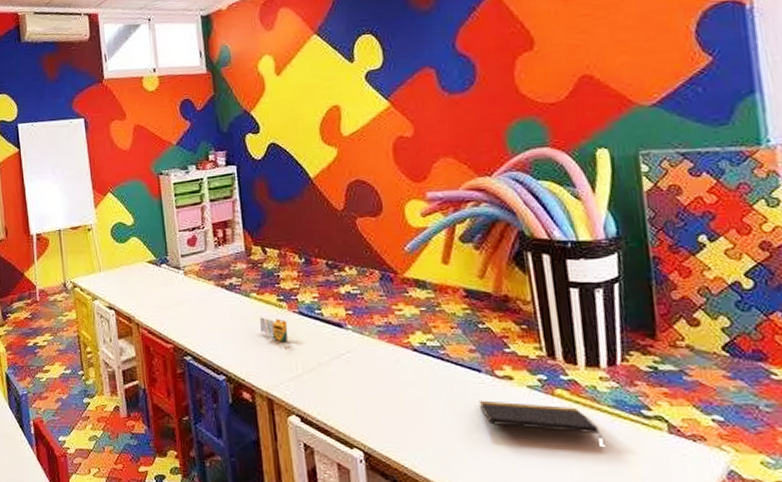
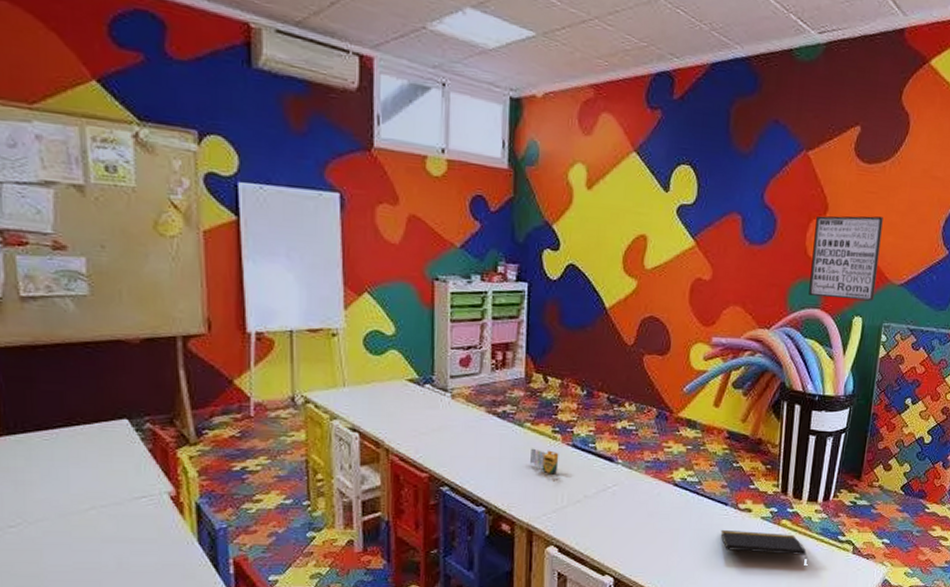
wall art: none [522,37,619,134] -> present [809,215,883,301]

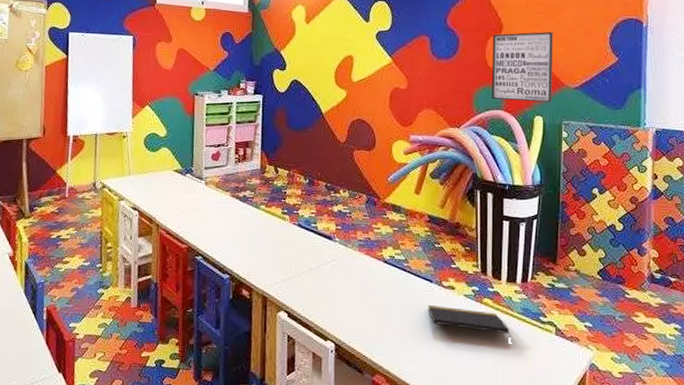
crayon: present [530,448,559,474] -> none [265,226,288,249]

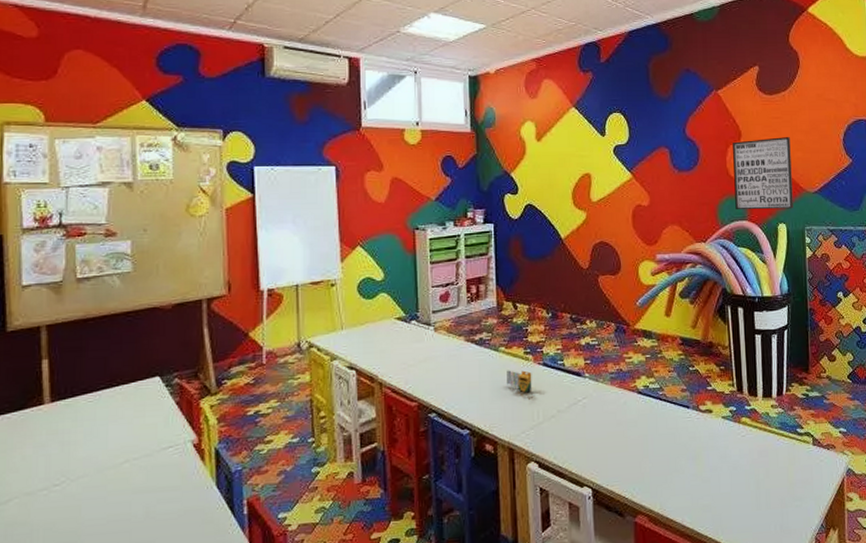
crayon: none [265,226,288,249] -> present [507,370,532,393]
notepad: present [427,305,511,338] -> none [686,431,771,455]

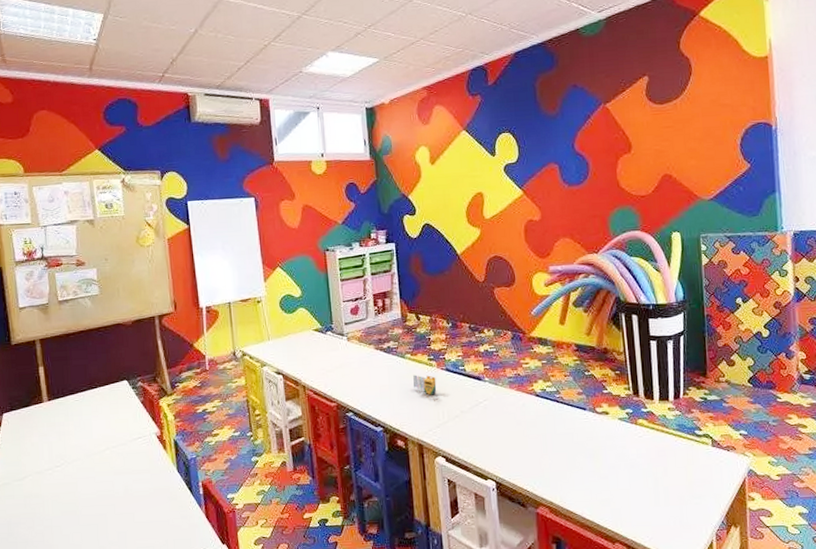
wall art: present [733,137,794,210] -> none [623,146,688,220]

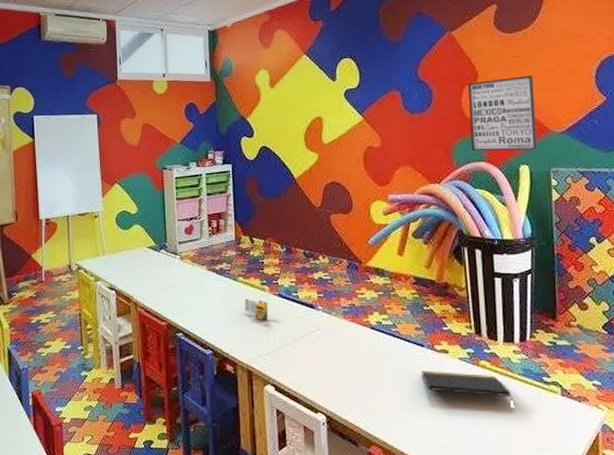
notepad: none [583,432,669,454] -> present [420,371,513,401]
wall art: none [623,146,688,220] -> present [468,76,537,151]

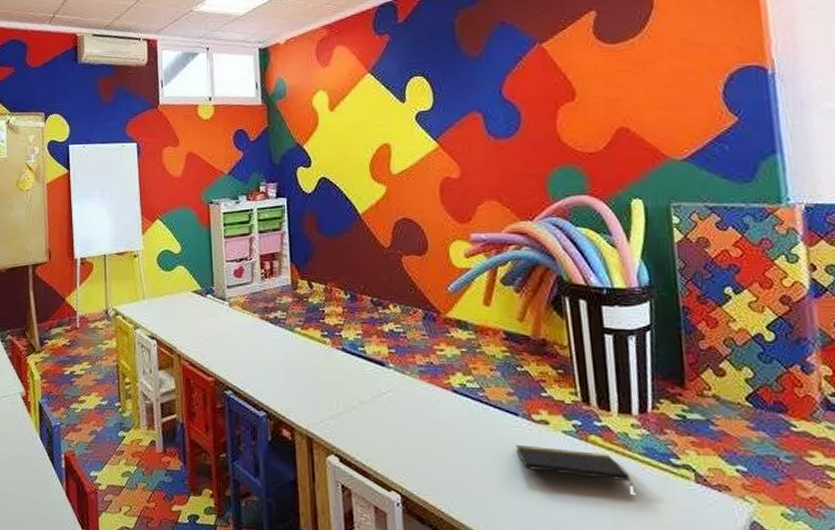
crayon: present [245,298,269,321] -> none [303,352,331,379]
wall art: present [468,76,537,151] -> none [564,93,653,183]

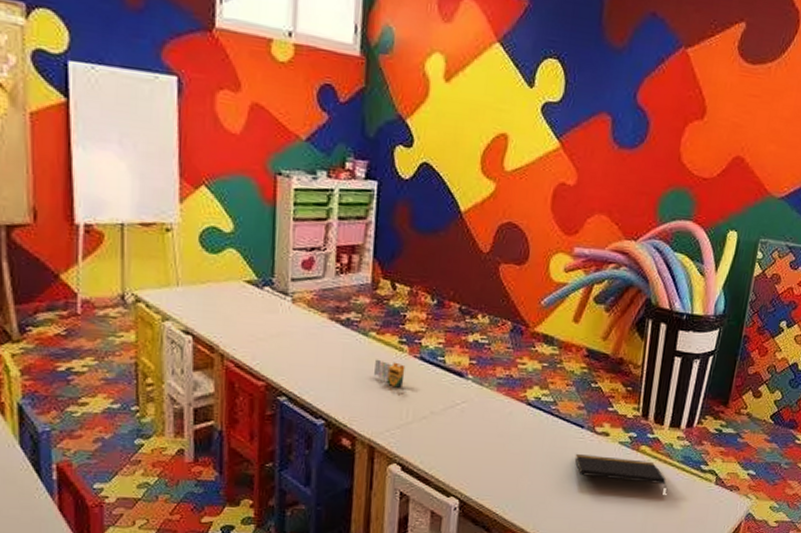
crayon: none [303,352,331,379] -> present [374,359,406,388]

